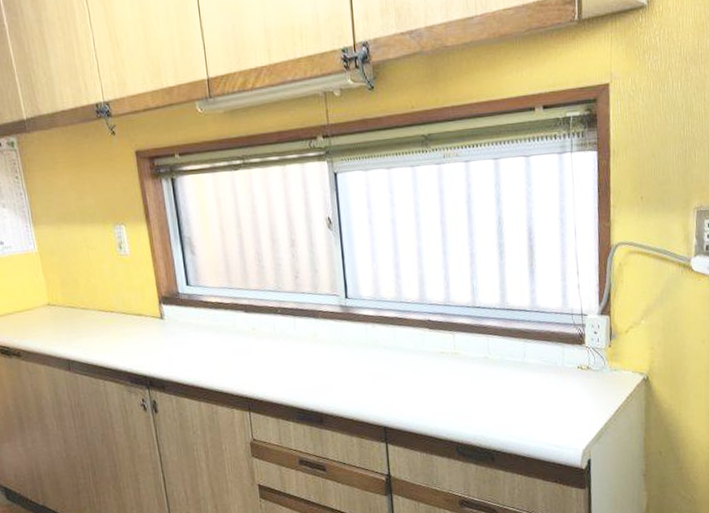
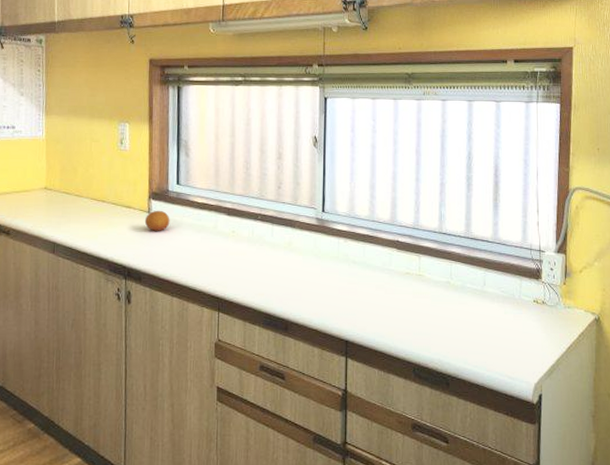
fruit: none [158,314,186,337] -> present [144,210,170,231]

